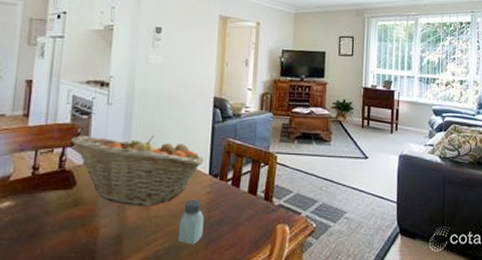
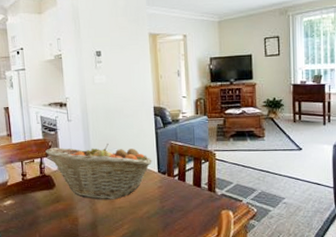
saltshaker: present [178,199,204,245] -> none [139,193,159,228]

